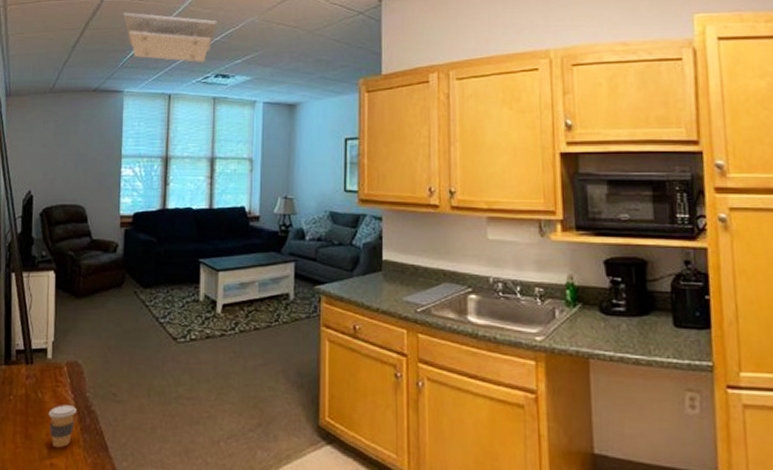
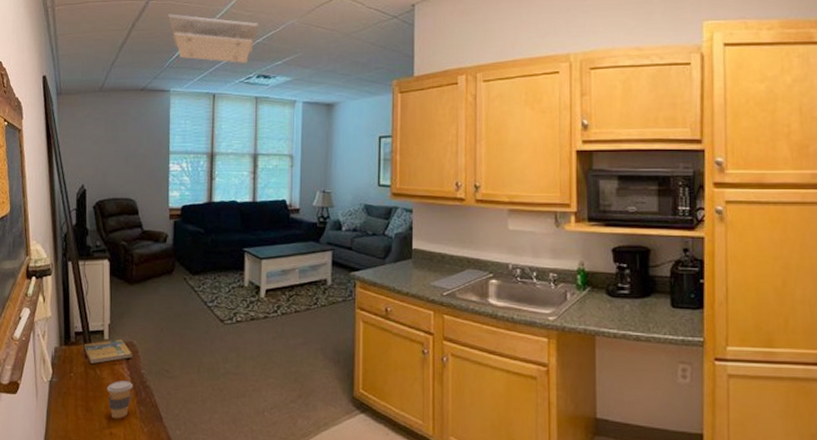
booklet: none [25,358,78,386] -> present [83,339,133,365]

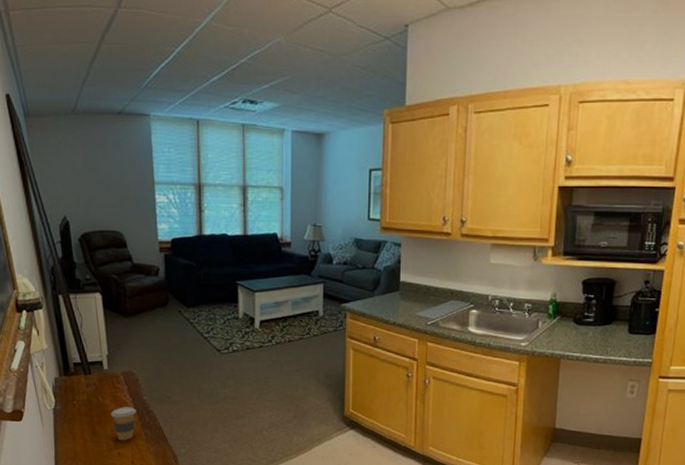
booklet: present [83,339,133,365] -> none [83,369,134,393]
ceiling light: present [168,14,259,63] -> none [141,25,243,86]

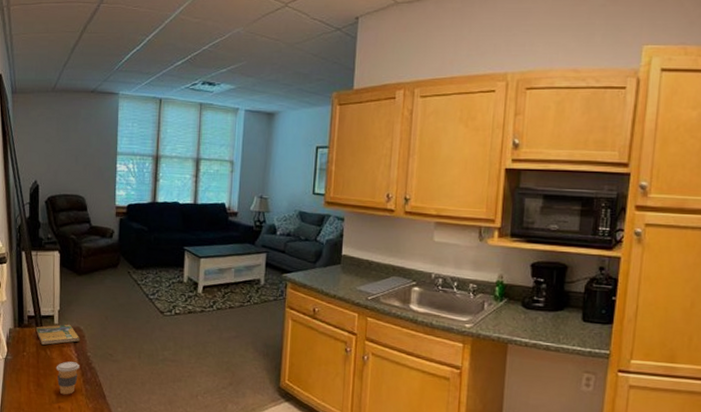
booklet: none [83,369,134,393] -> present [35,324,80,346]

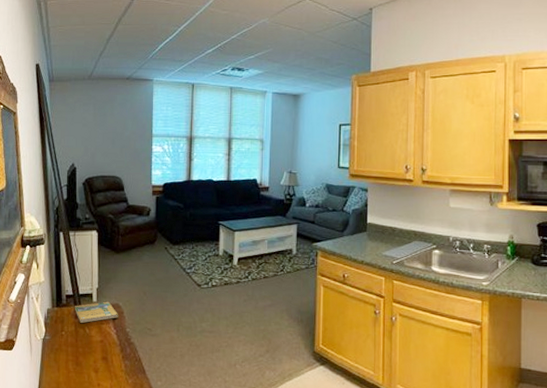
coffee cup: present [56,361,80,395] -> none [95,338,119,372]

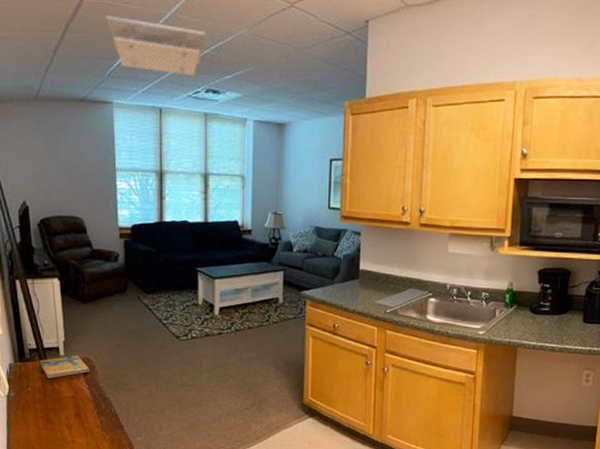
ceiling light: none [152,10,234,57] -> present [106,15,206,76]

